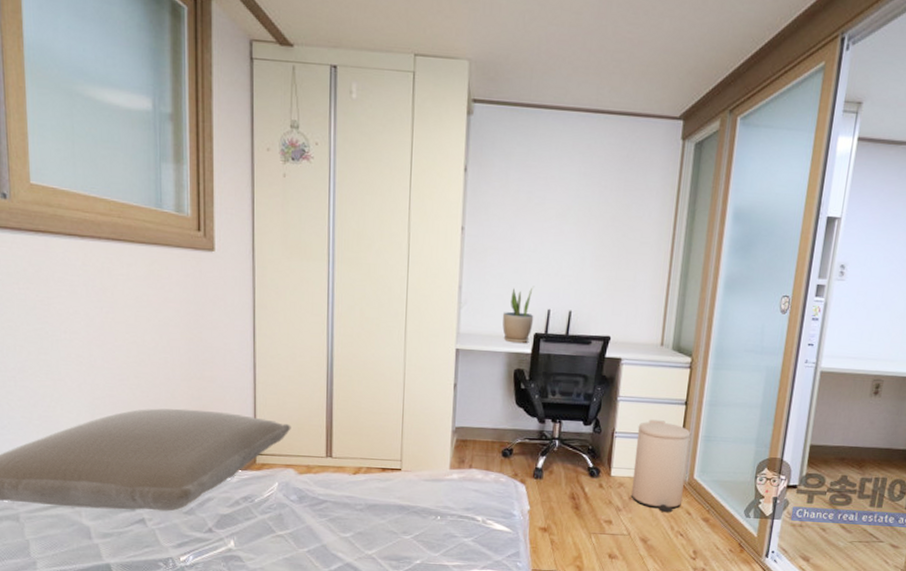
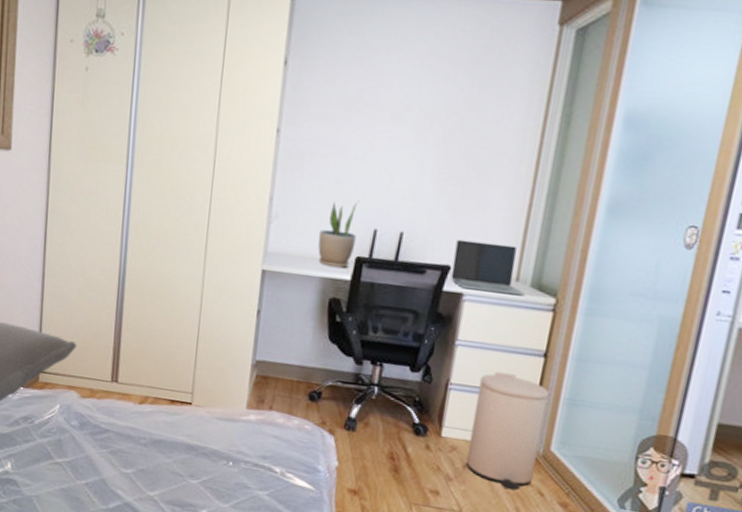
laptop: none [611,314,668,358] -> present [450,239,525,296]

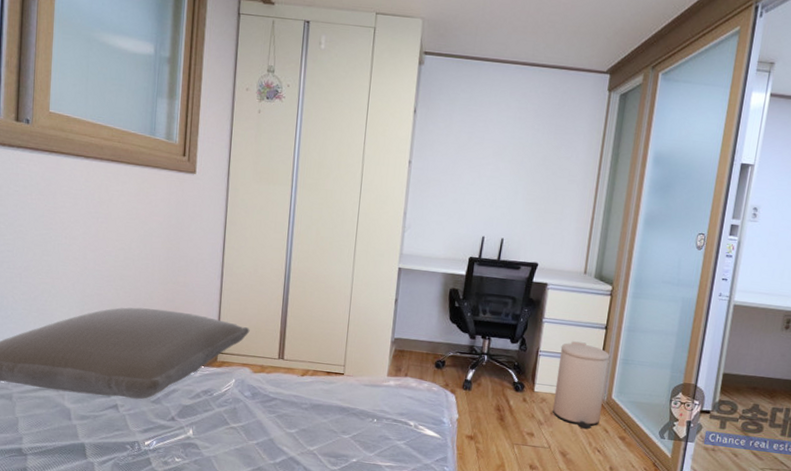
potted plant: present [318,200,358,269] -> none [441,215,470,266]
laptop: present [450,239,525,296] -> none [538,243,590,285]

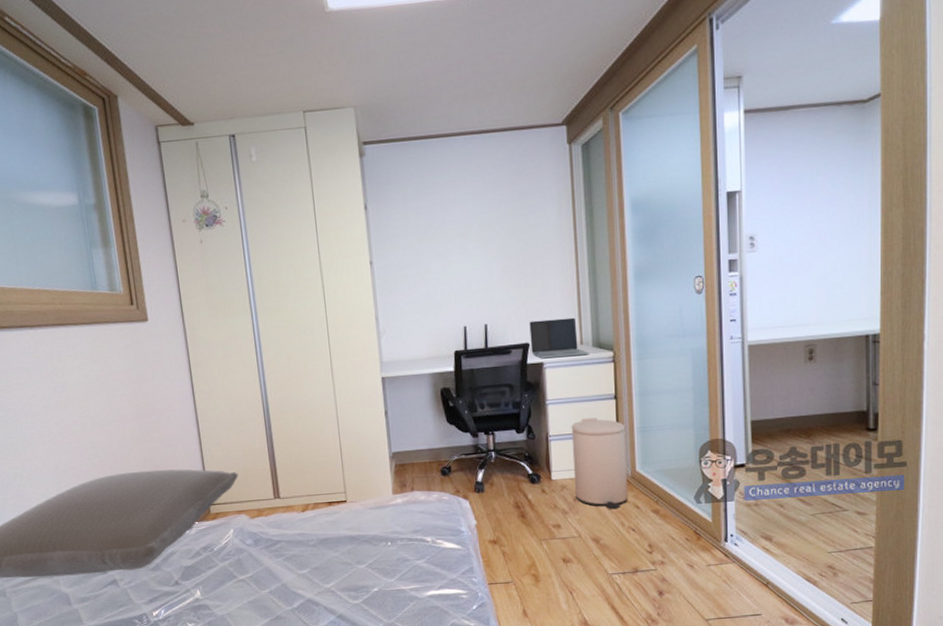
laptop: none [538,243,590,285] -> present [529,317,589,359]

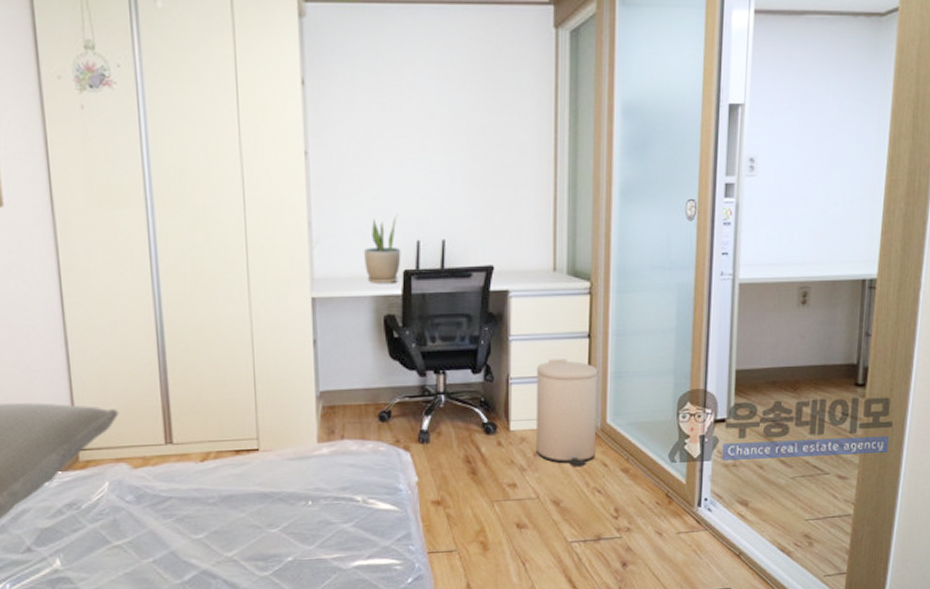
potted plant: none [420,306,452,364] -> present [363,214,401,285]
laptop: present [529,317,589,359] -> none [495,238,562,286]

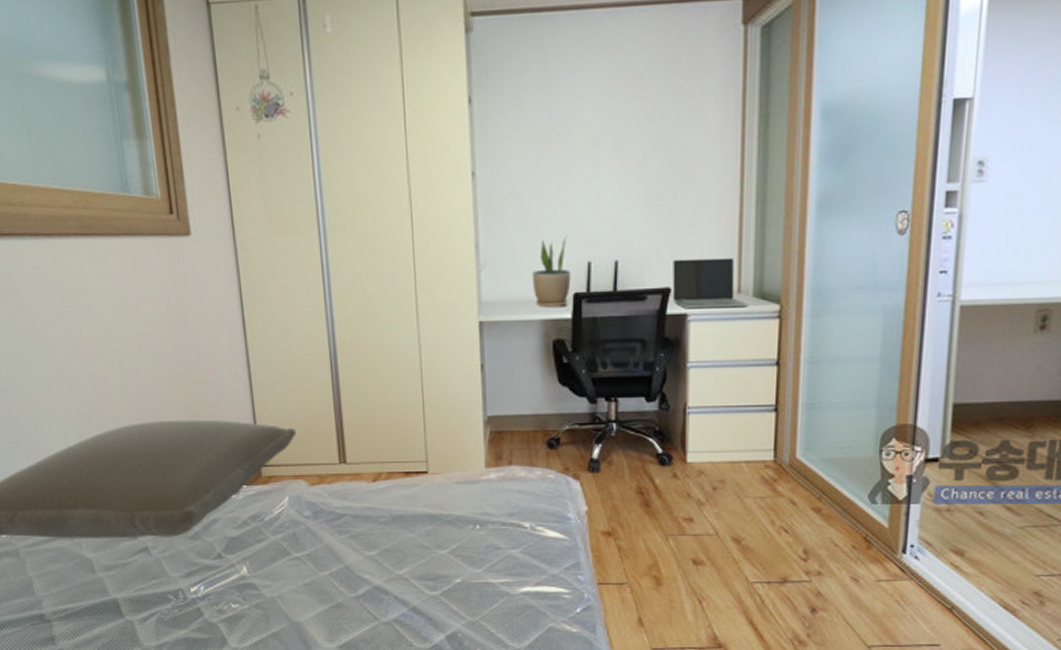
laptop: none [495,238,562,286] -> present [672,257,748,309]
pedal bin: present [535,359,598,466] -> none [714,388,787,503]

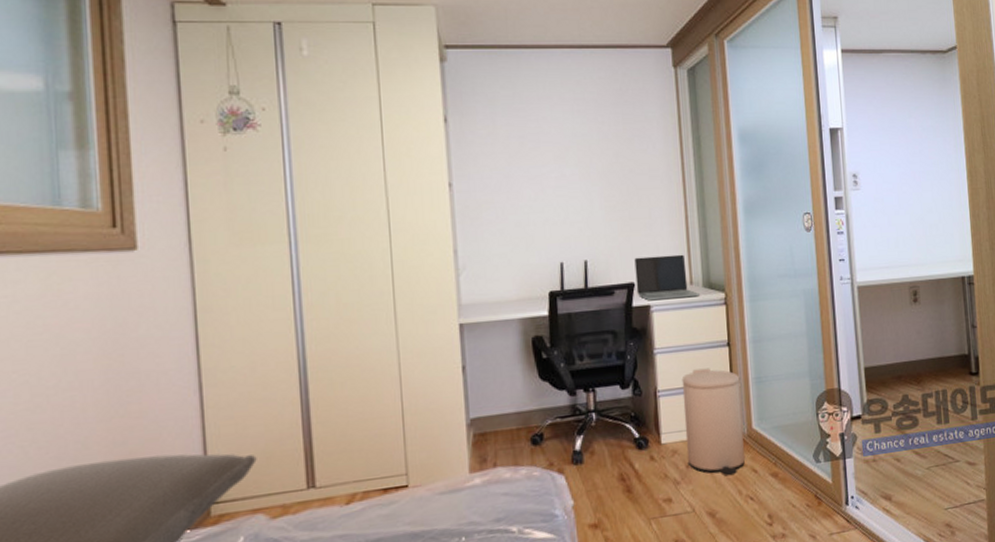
potted plant: present [531,234,571,308] -> none [509,238,546,307]
pedal bin: none [714,388,787,503] -> present [681,368,745,475]

